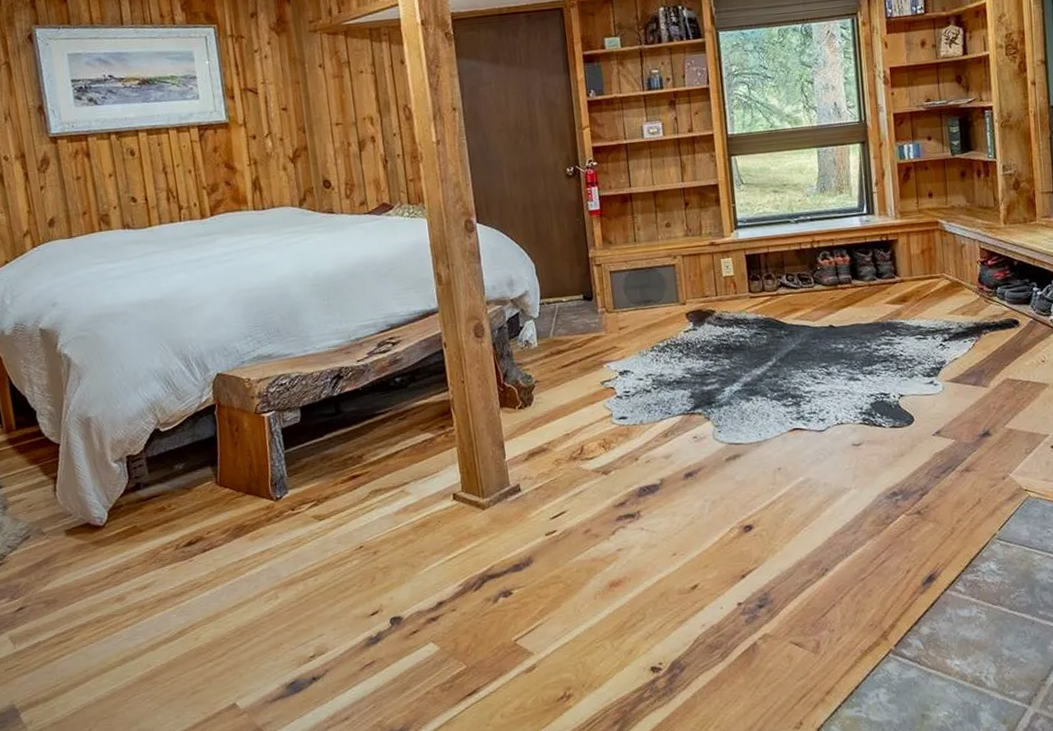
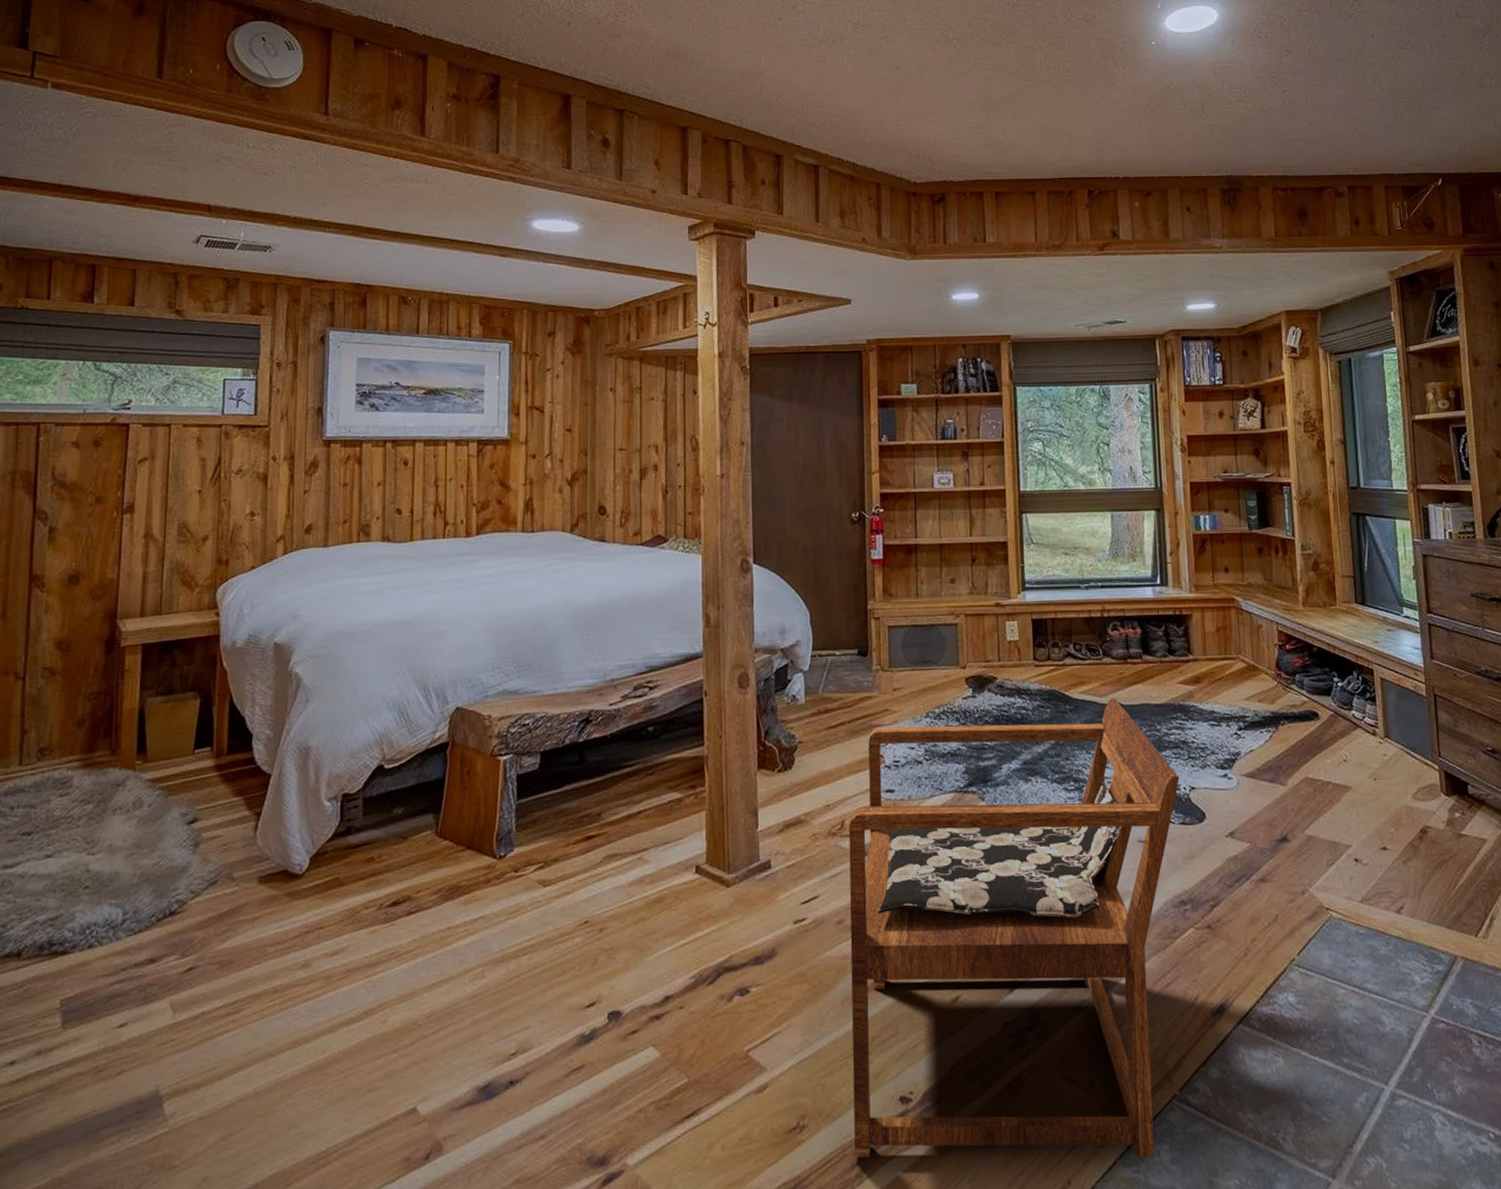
armchair: none [587,321,889,717] -> present [848,698,1179,1159]

